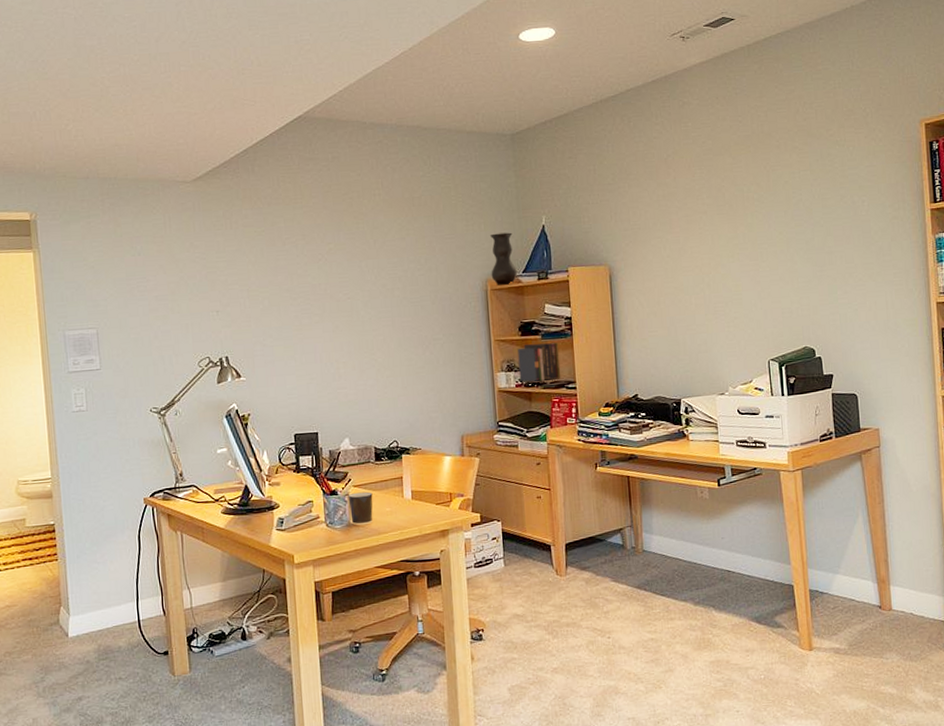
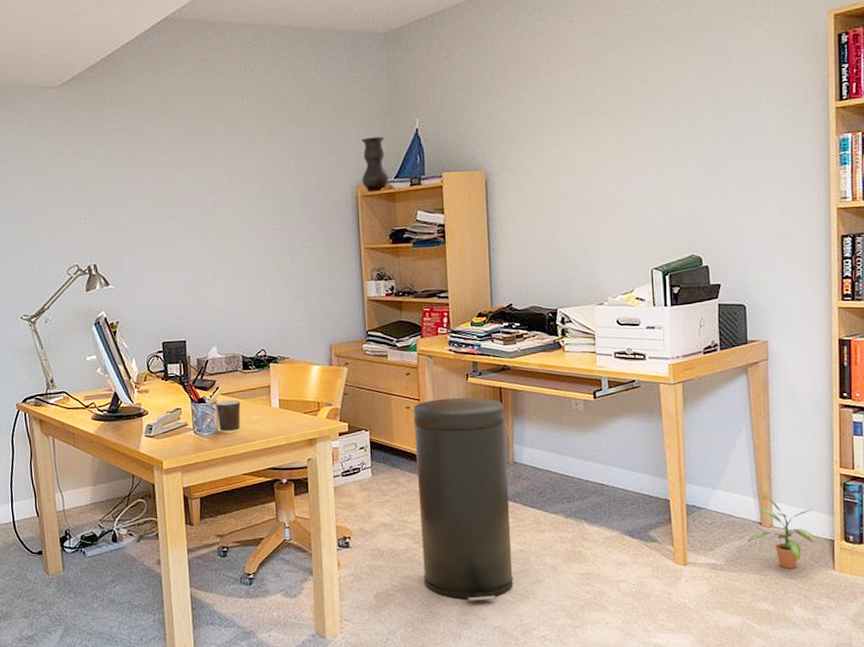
books: present [517,342,561,382] -> none [388,250,433,291]
pedal bin: none [544,486,646,692] -> present [413,397,513,601]
potted plant: none [868,576,934,652] -> present [747,493,818,569]

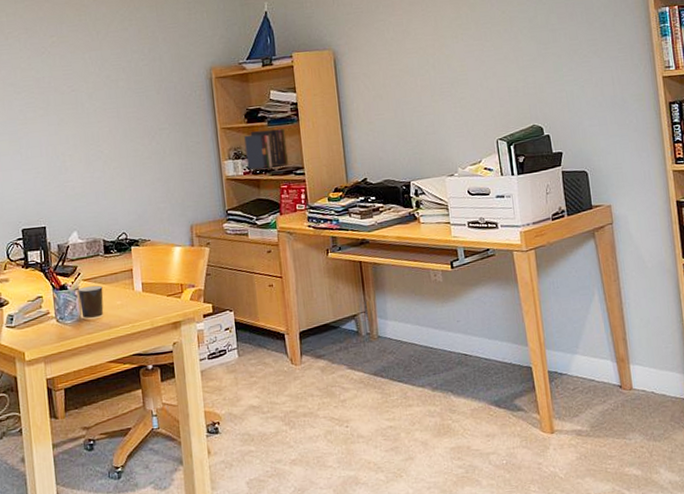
vase: present [360,136,390,193] -> none [212,20,242,74]
books: none [388,250,433,291] -> present [244,129,289,170]
pedal bin: present [413,397,513,601] -> none [276,272,386,483]
potted plant: present [747,493,818,569] -> none [610,355,676,432]

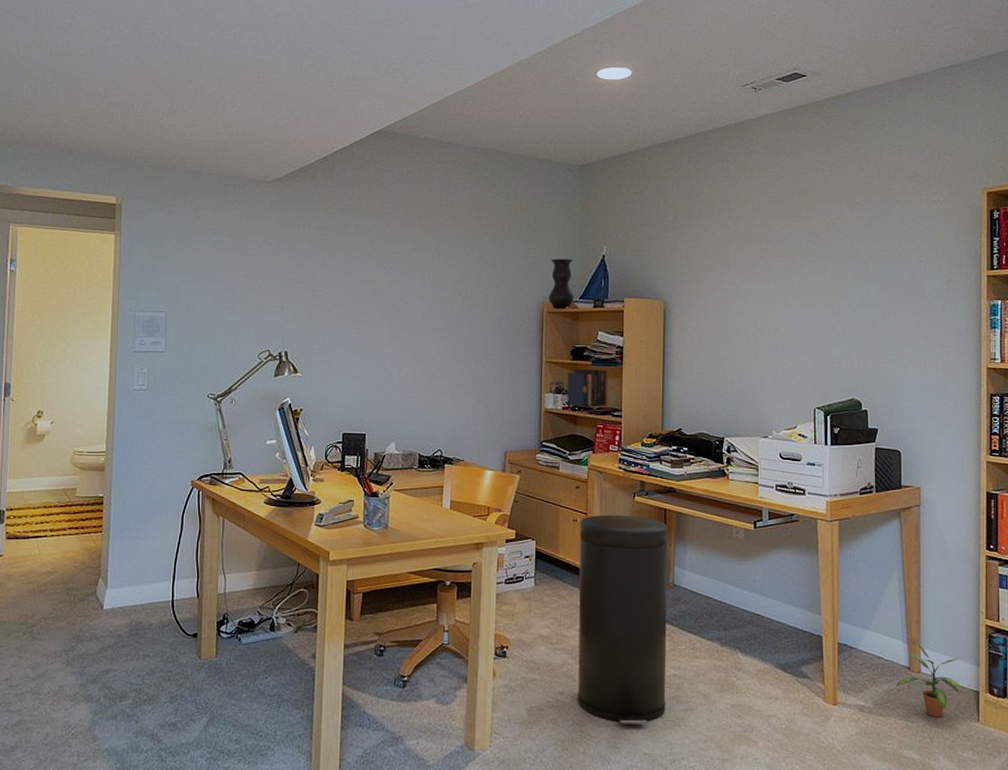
mug: present [77,285,104,321] -> none [388,496,412,530]
vase: none [212,20,242,74] -> present [548,258,575,310]
pedal bin: none [276,272,386,483] -> present [578,514,668,724]
potted plant: none [610,355,676,432] -> present [896,638,964,717]

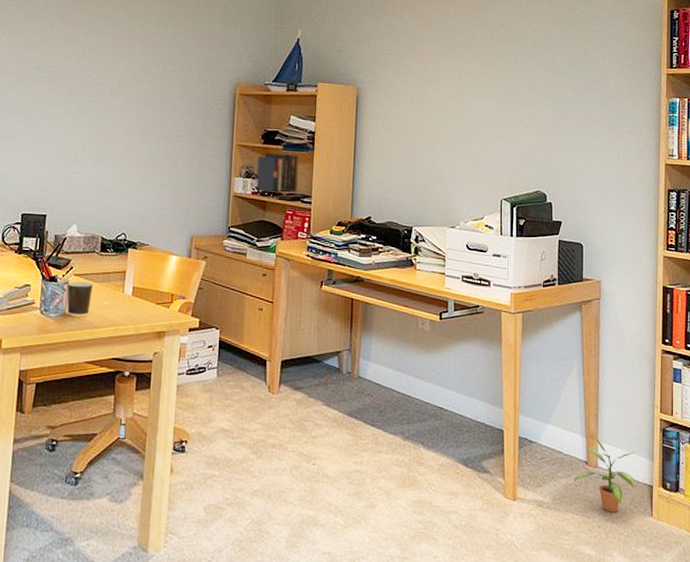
mug: none [388,496,412,530] -> present [66,281,93,317]
vase: present [548,258,575,310] -> none [241,40,268,93]
pedal bin: present [578,514,668,724] -> none [257,303,354,522]

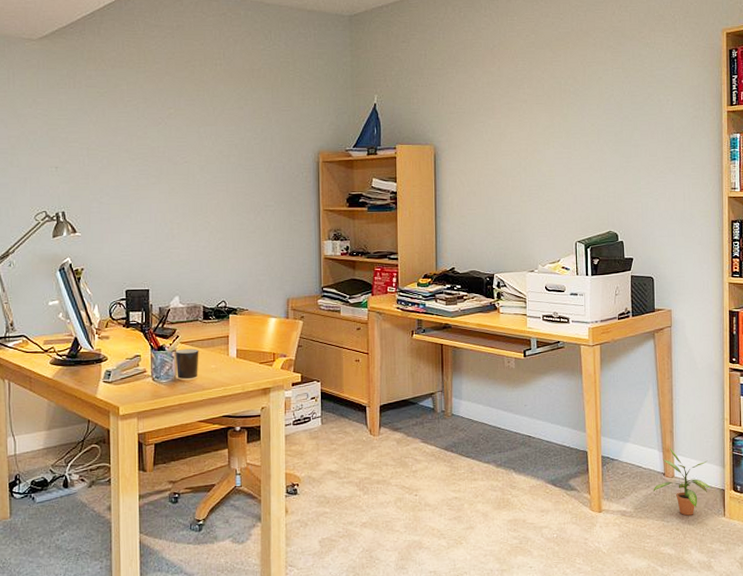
books: present [257,153,299,192] -> none [345,215,384,252]

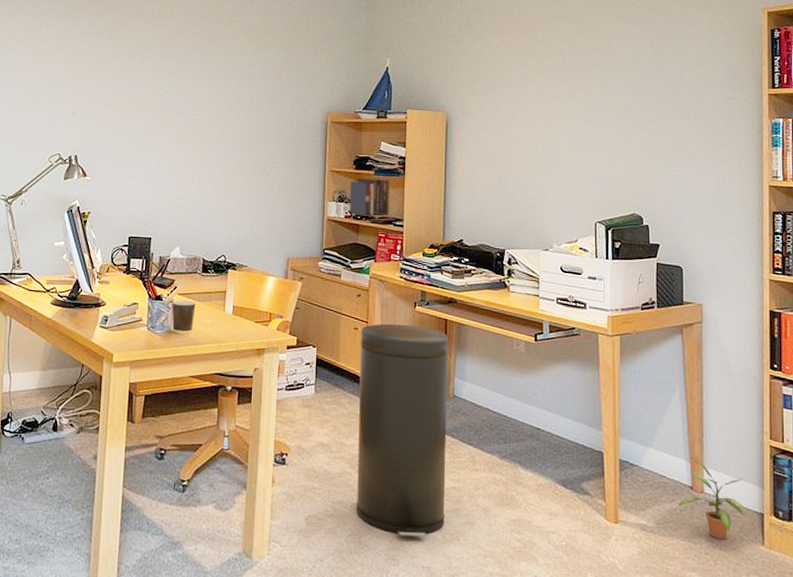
books: none [345,215,384,252] -> present [349,178,391,216]
pedal bin: none [362,352,448,547] -> present [356,323,448,537]

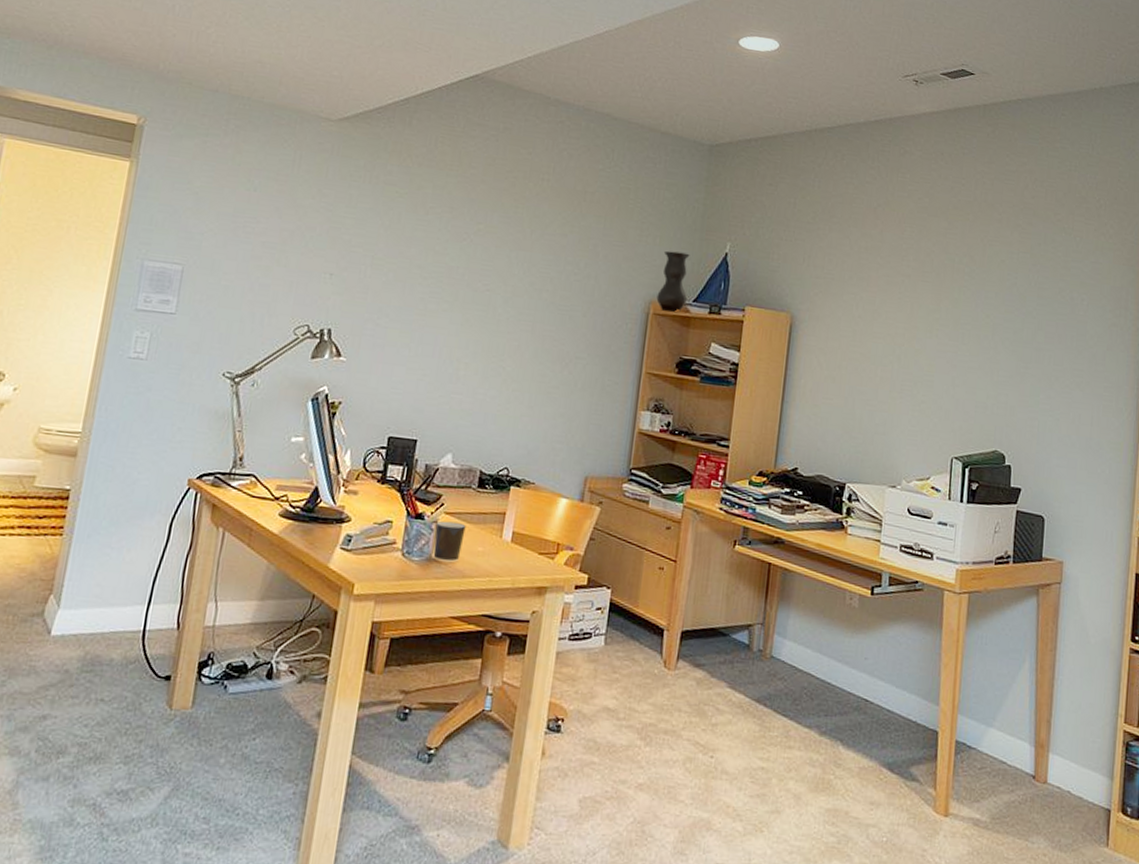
vase: none [332,70,358,120] -> present [656,250,690,314]
books: present [349,178,391,216] -> none [666,385,719,433]
pedal bin: present [356,323,448,537] -> none [642,564,771,827]
potted plant: present [678,456,748,539] -> none [1017,740,1094,839]

